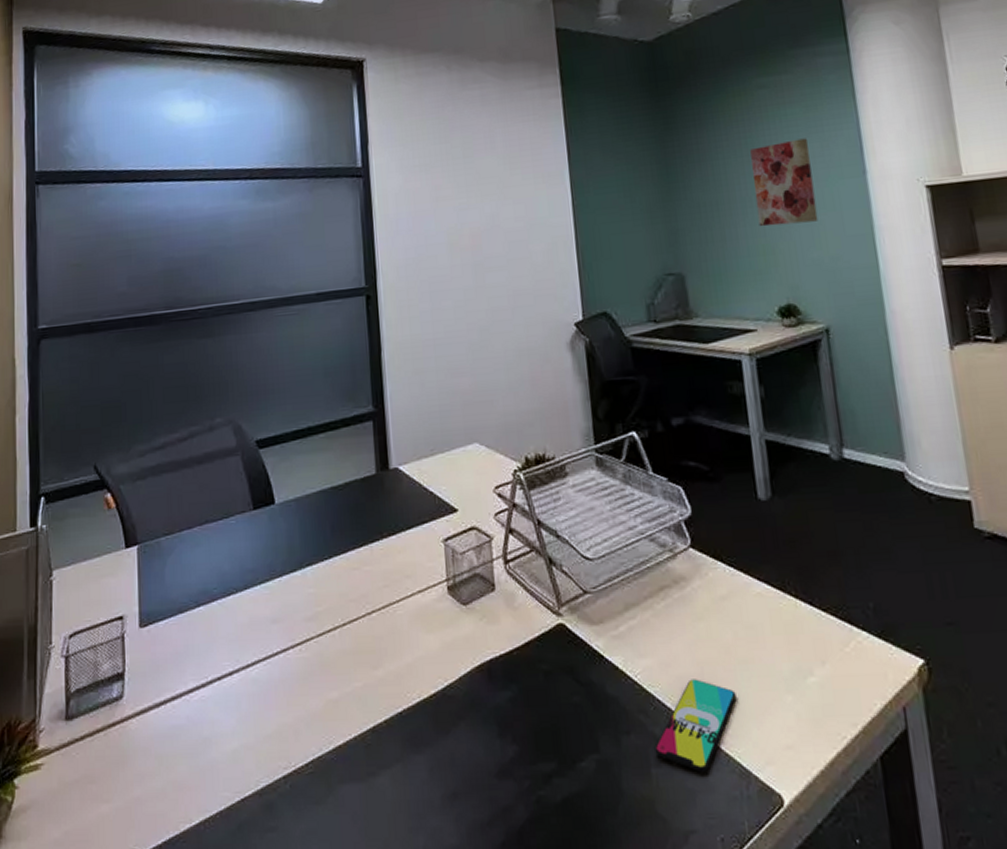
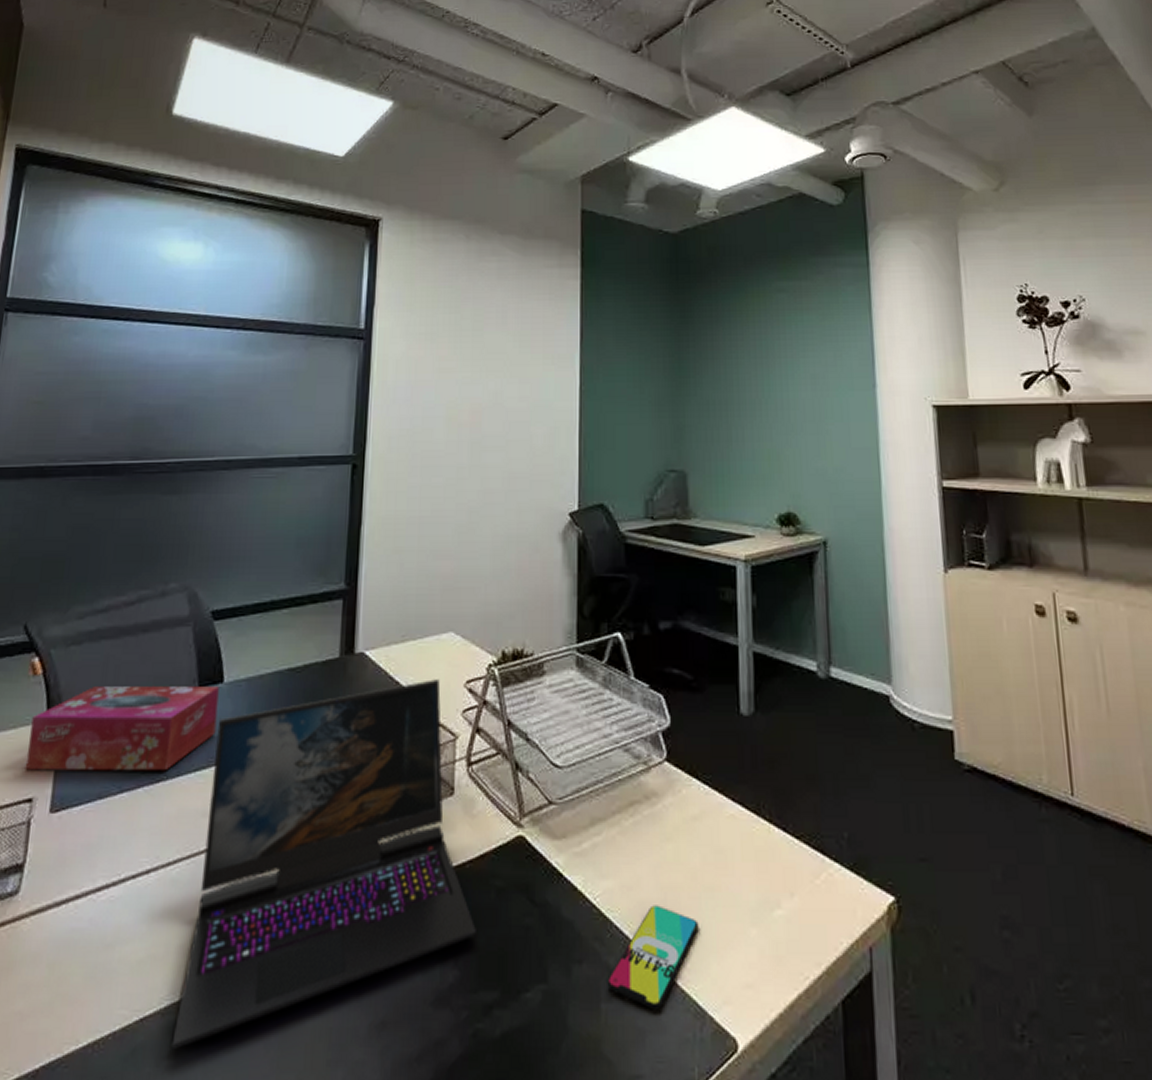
tissue box: none [113,508,274,593] -> present [26,686,219,771]
laptop: none [271,487,529,824] -> present [171,679,476,1050]
wall art: present [750,138,819,227] -> none [764,346,825,431]

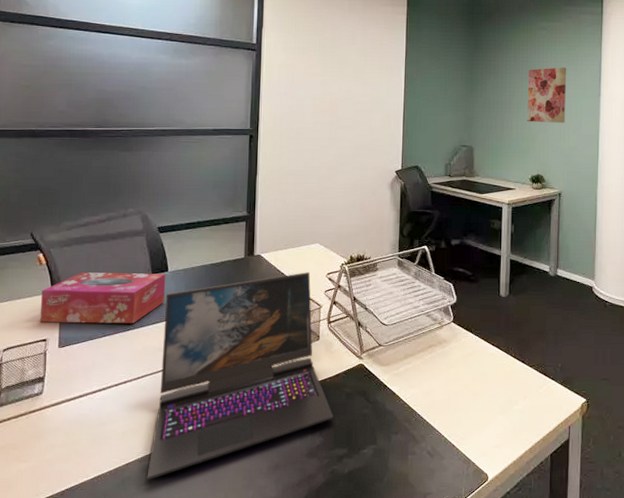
smartphone: present [607,905,699,1010] -> none [412,403,468,459]
wall art: none [764,346,825,431] -> present [527,67,566,123]

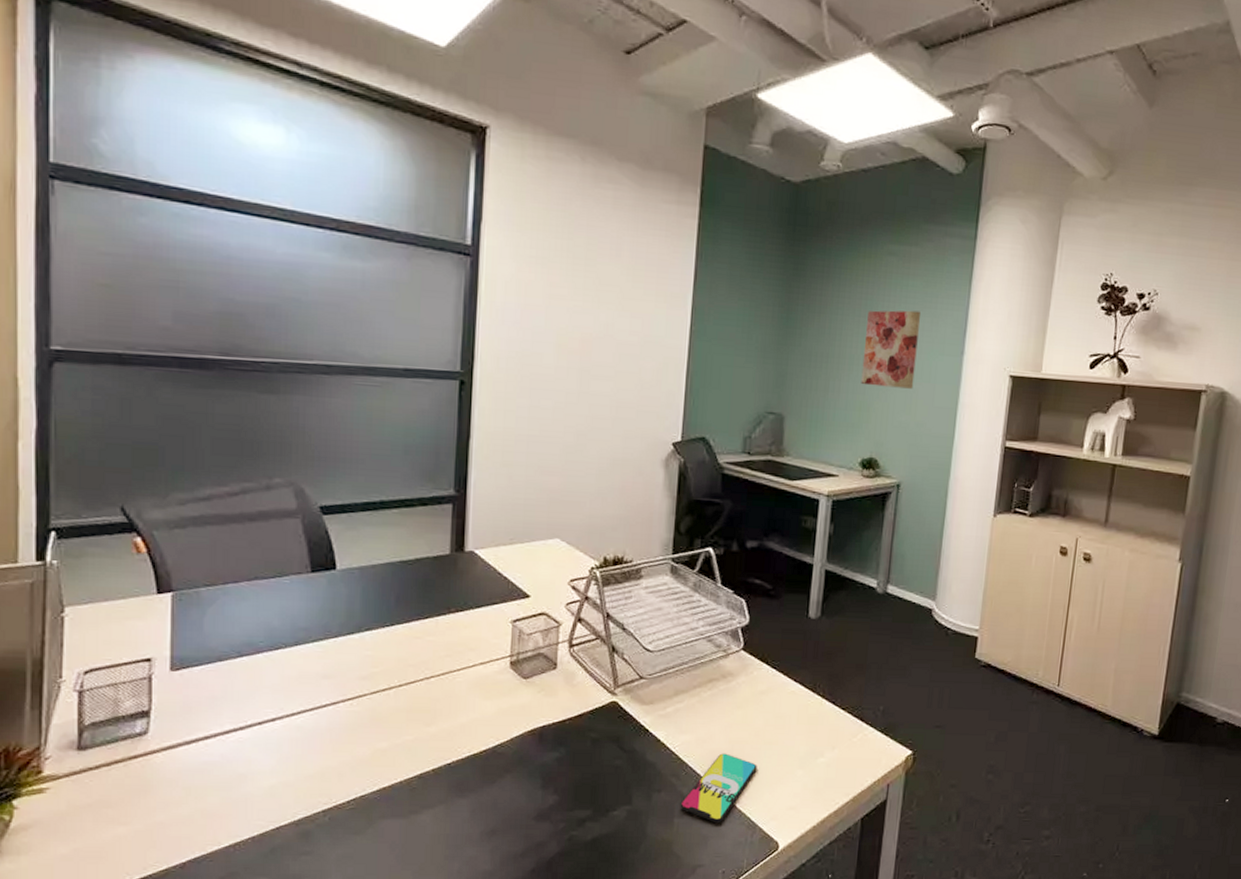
tissue box: present [40,272,165,324] -> none [141,566,332,641]
laptop: present [147,272,333,480] -> none [307,577,573,849]
smartphone: none [412,403,468,459] -> present [680,753,757,824]

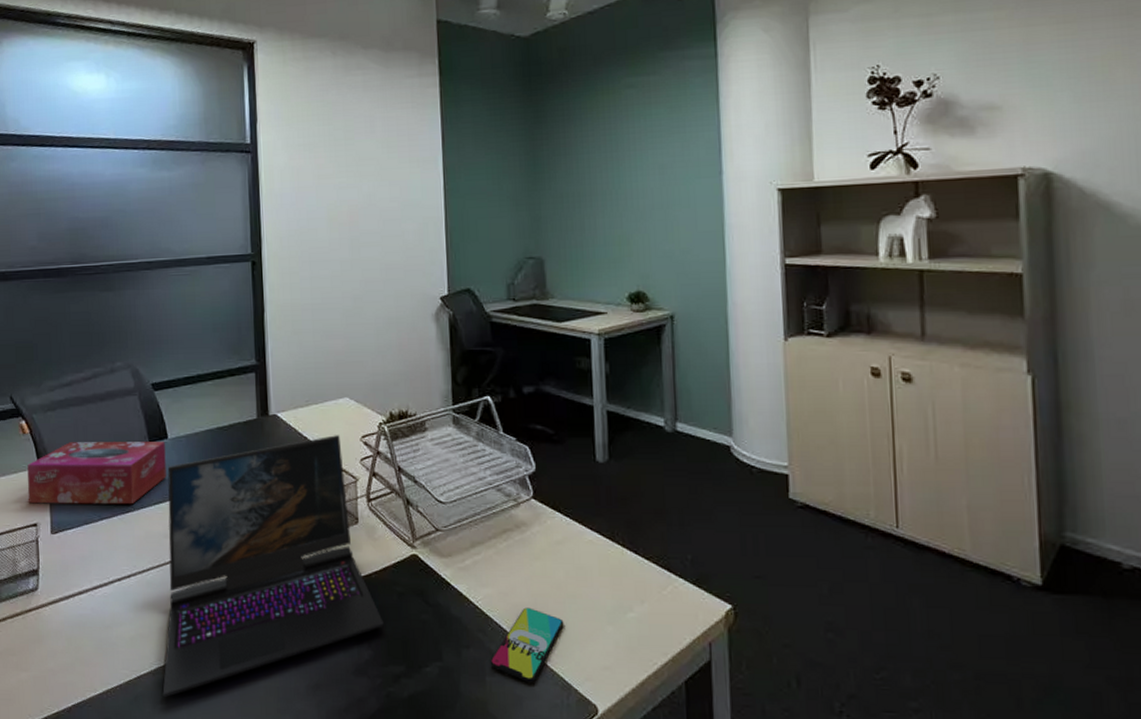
tissue box: none [141,566,332,641] -> present [27,442,167,505]
laptop: none [307,577,573,849] -> present [162,435,384,698]
wall art: present [861,310,920,389] -> none [614,138,673,219]

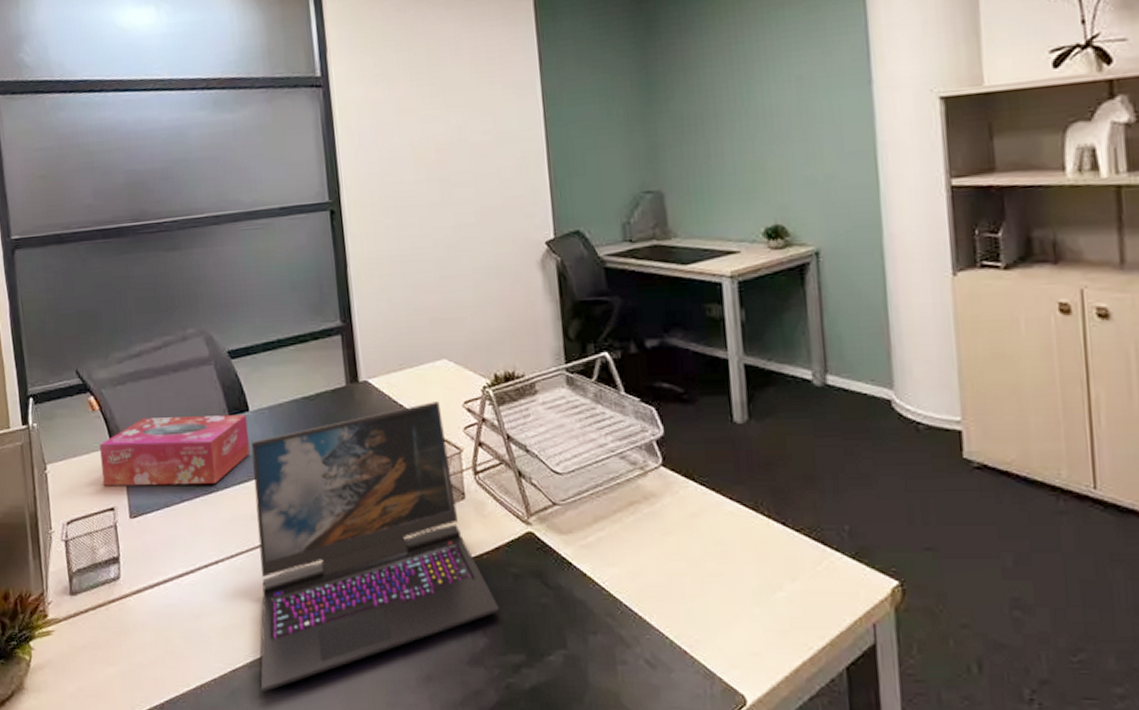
smartphone: present [490,607,564,683] -> none [620,588,704,672]

